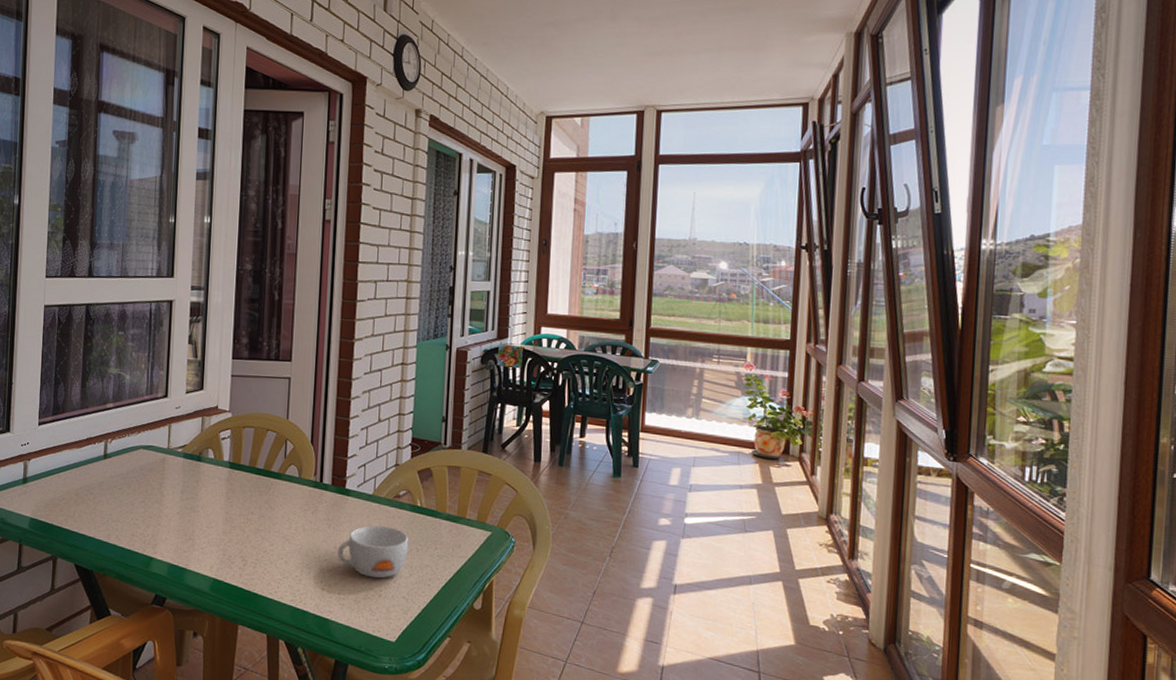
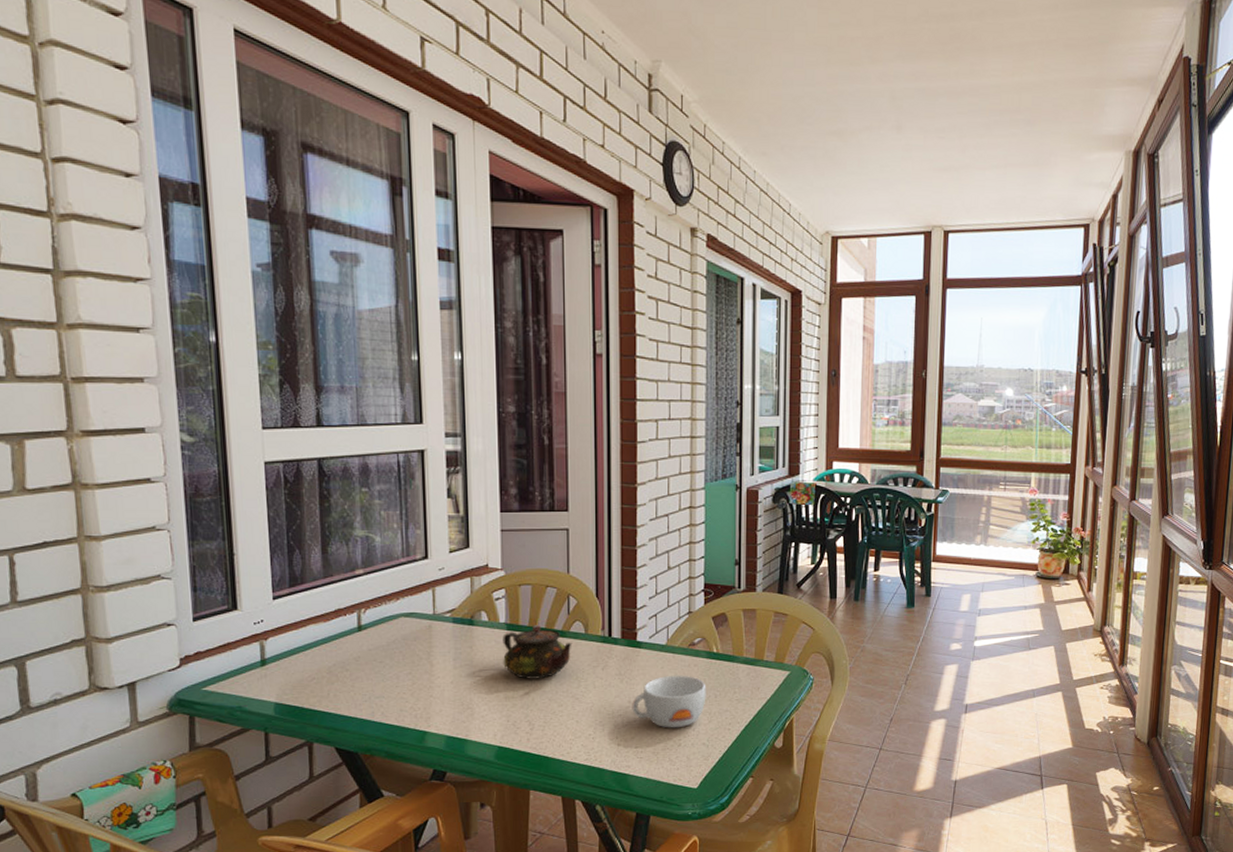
teapot: none [224,465,287,518] -> present [502,625,572,679]

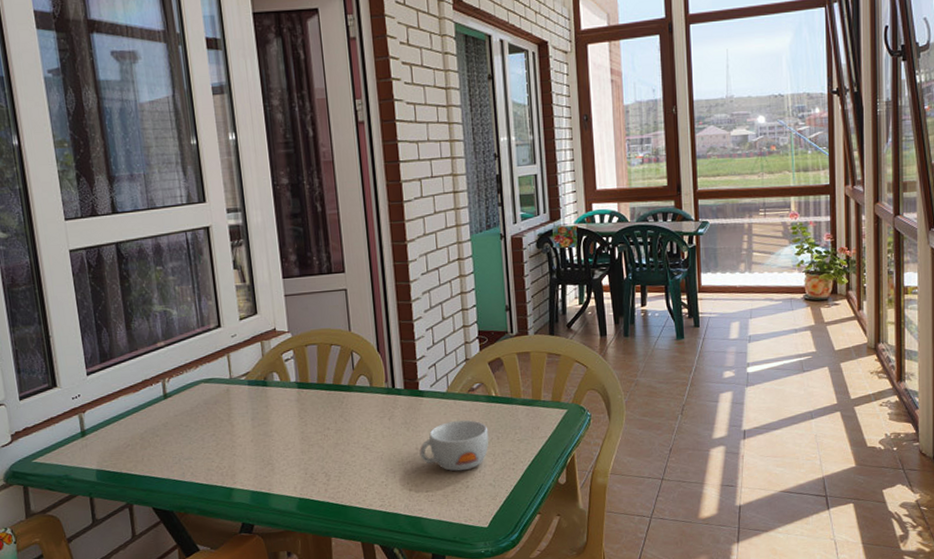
teapot: present [502,625,572,679] -> none [294,382,359,434]

